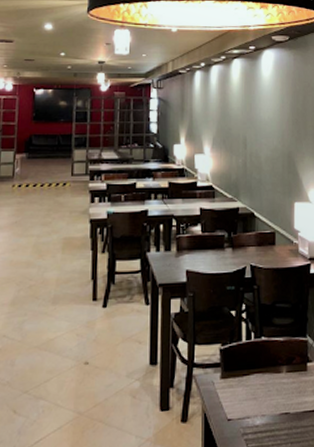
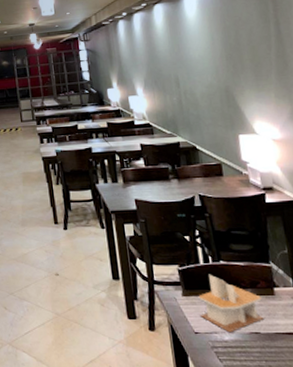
napkin holder: none [234,352,295,416] -> present [198,274,265,333]

